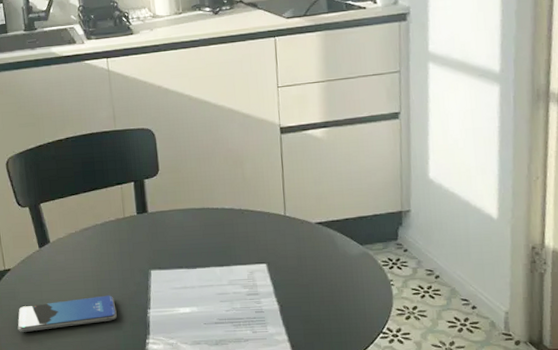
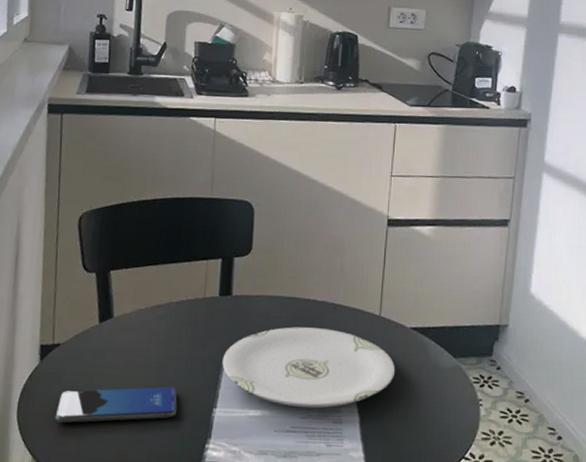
plate: none [148,232,307,303] -> present [222,327,396,409]

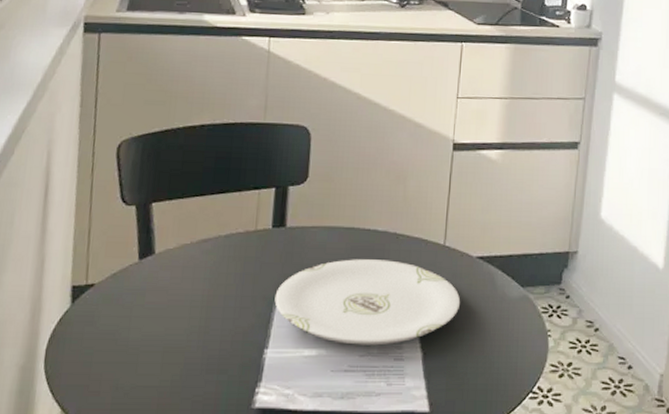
smartphone: present [55,387,177,423] -> none [87,327,225,370]

